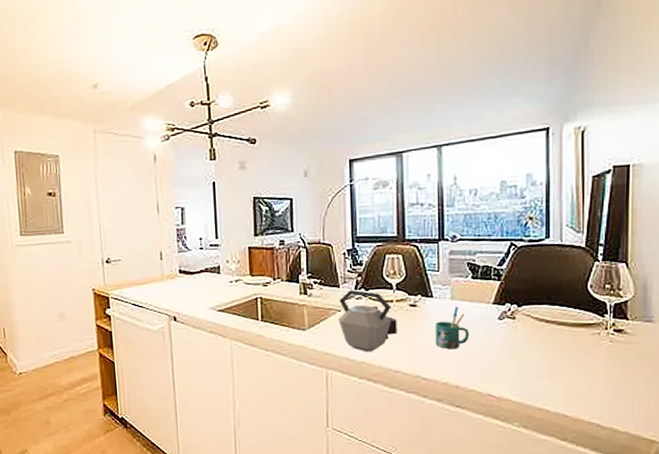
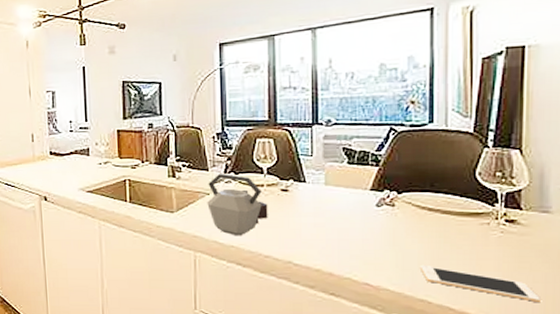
mug: present [434,306,470,350] -> none [307,191,345,236]
cell phone: none [539,374,645,407] -> present [421,264,540,303]

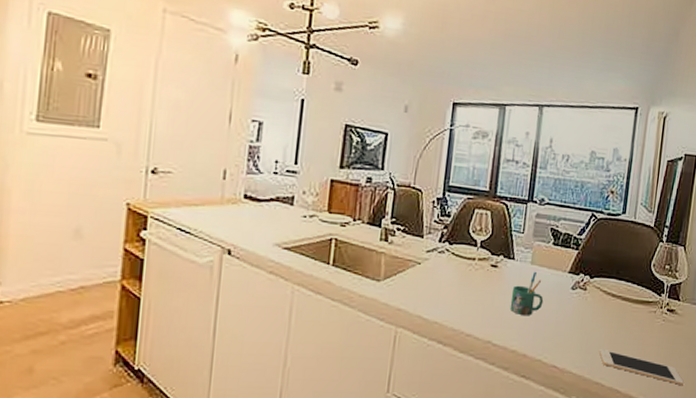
kettle: present [207,174,268,236] -> none [416,242,477,312]
mug: none [307,191,345,236] -> present [510,271,544,316]

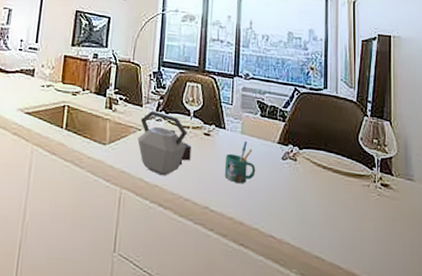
kettle: none [416,242,477,312] -> present [137,111,192,176]
cell phone: present [599,348,684,386] -> none [316,220,409,267]

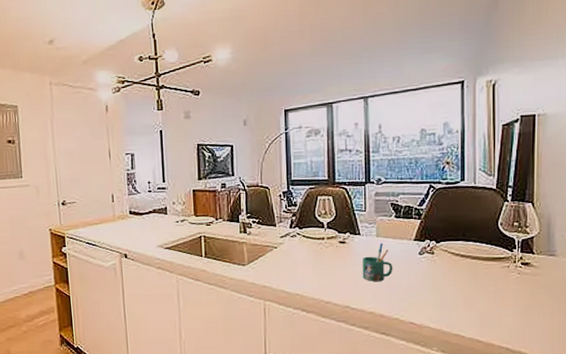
kettle: present [137,111,192,176] -> none [275,229,328,285]

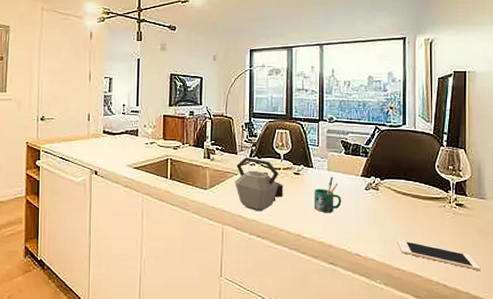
kettle: none [275,229,328,285] -> present [235,157,283,212]
cell phone: none [455,304,549,332] -> present [397,239,481,271]

